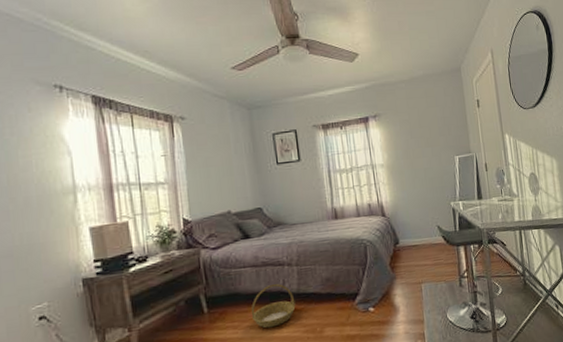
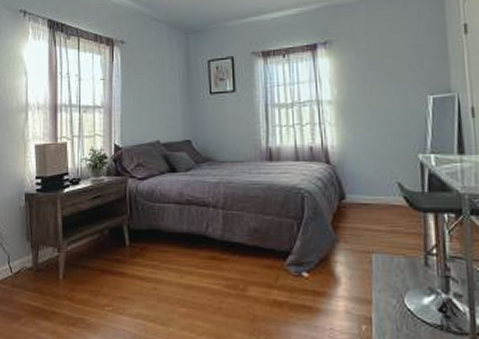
basket: present [251,284,296,328] -> none [171,227,218,274]

